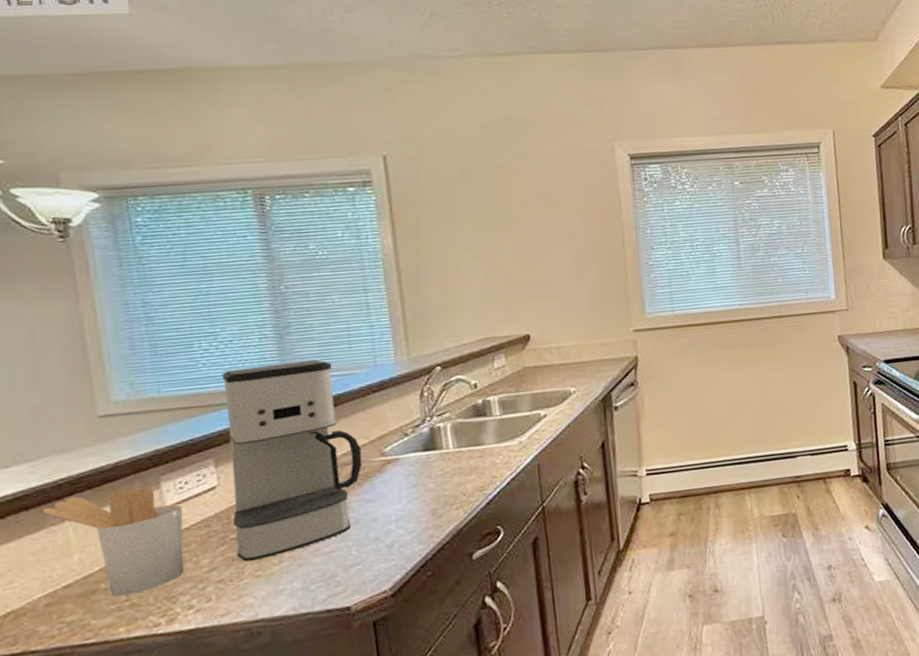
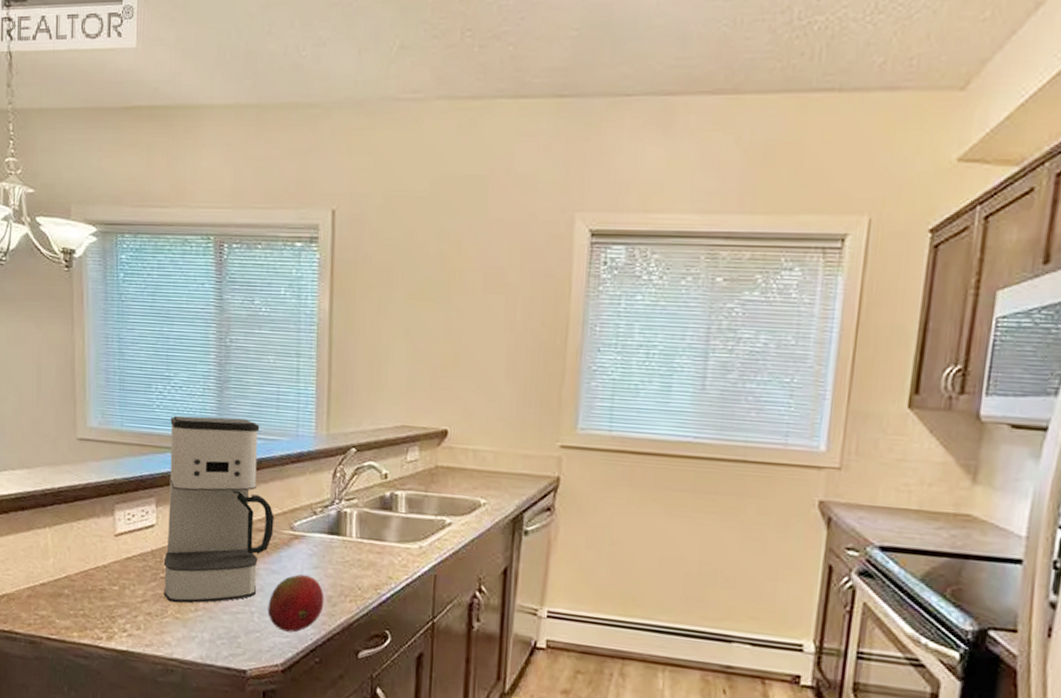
utensil holder: present [41,487,184,597] -> none [32,507,128,606]
fruit: none [366,495,429,556] -> present [267,574,324,633]

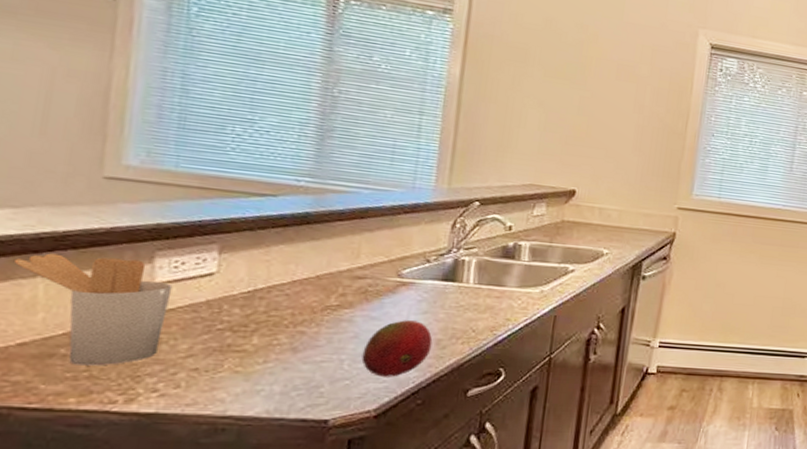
utensil holder: none [32,507,128,606] -> present [13,253,173,366]
coffee maker: present [163,415,274,603] -> none [219,159,379,356]

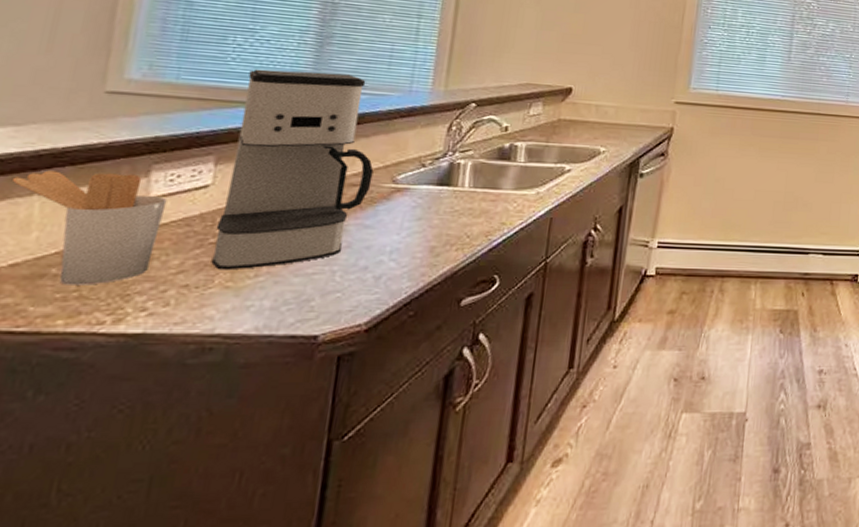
coffee maker: none [219,159,379,356] -> present [211,69,374,271]
fruit: present [361,320,433,377] -> none [354,227,427,288]

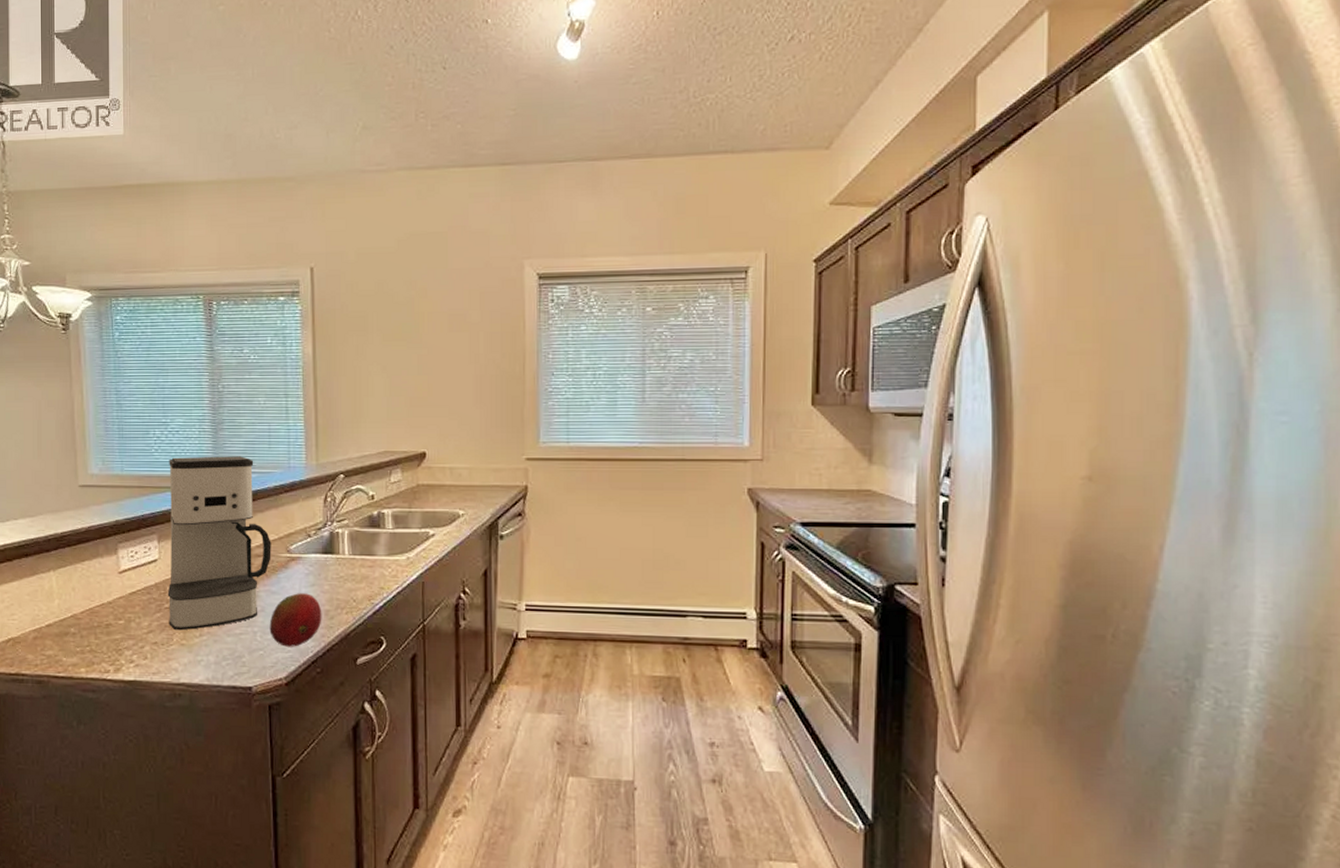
utensil holder: present [11,170,168,285] -> none [36,551,132,642]
fruit: none [354,227,427,288] -> present [269,593,322,647]

